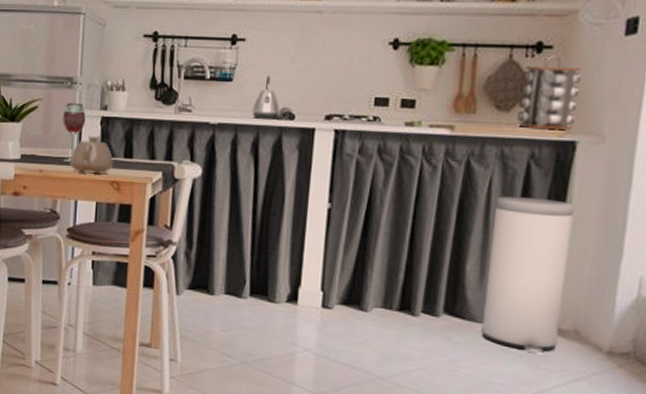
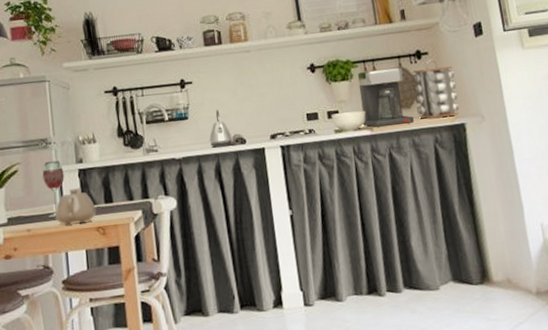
bowl: none [404,103,450,127] -> present [331,110,366,132]
coffee maker: none [443,58,513,131] -> present [357,67,414,129]
pedal bin: present [481,196,575,353] -> none [419,173,498,307]

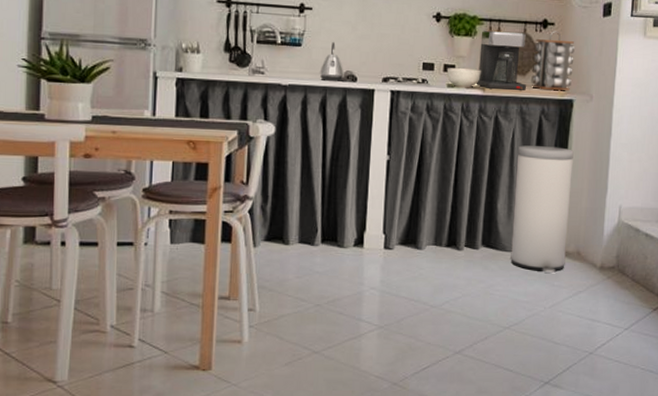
wineglass: present [42,160,64,219] -> none [136,64,160,124]
teapot: present [54,187,97,226] -> none [144,96,190,134]
pedal bin: none [419,173,498,307] -> present [510,145,574,273]

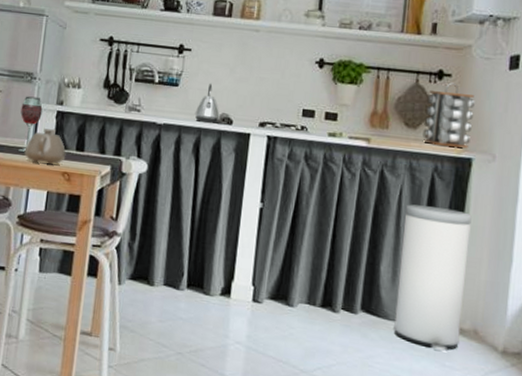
wineglass: none [136,64,160,124] -> present [17,96,43,153]
teapot: none [144,96,190,134] -> present [24,128,66,165]
bowl: present [446,68,481,89] -> none [328,116,366,139]
coffee maker: present [477,31,527,91] -> none [361,79,419,146]

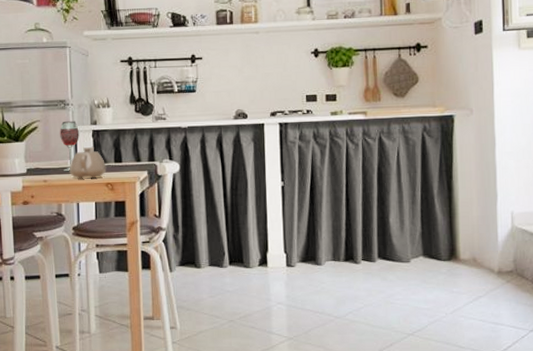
kettle: present [194,83,221,124] -> none [213,84,237,121]
pedal bin: present [394,204,472,351] -> none [403,161,462,280]
spice rack: present [422,82,475,149] -> none [409,53,450,109]

